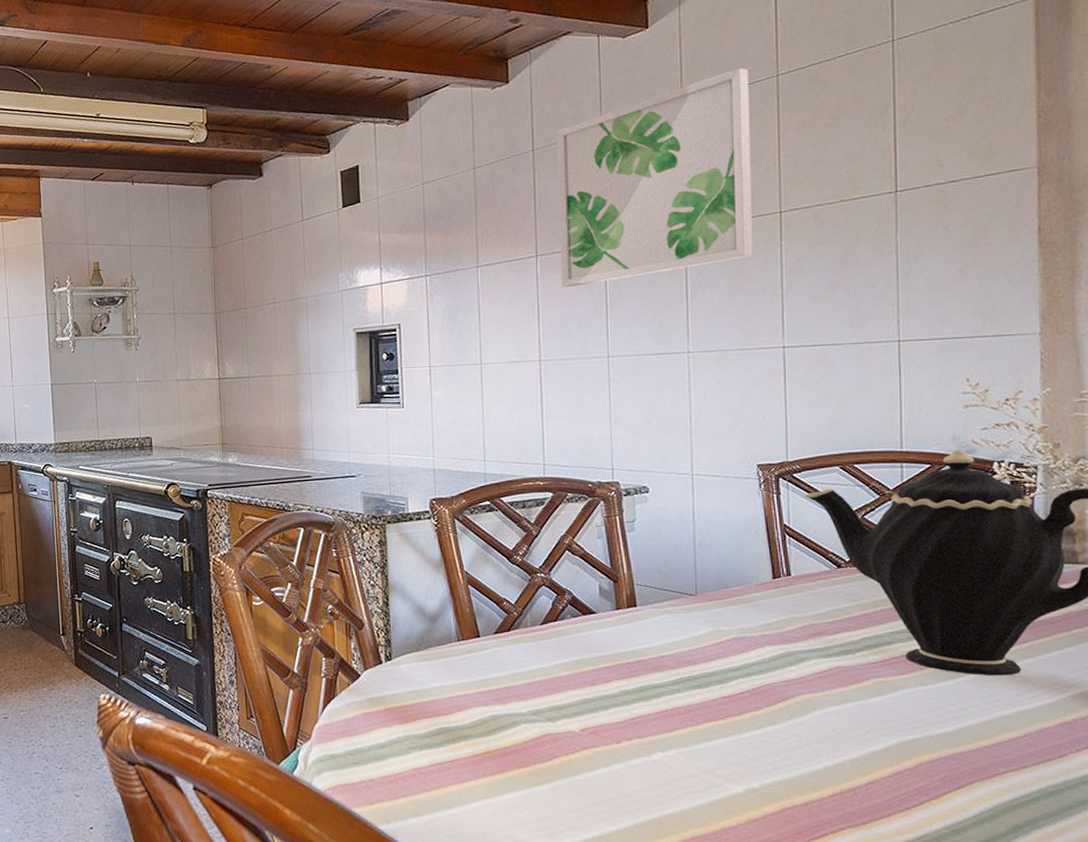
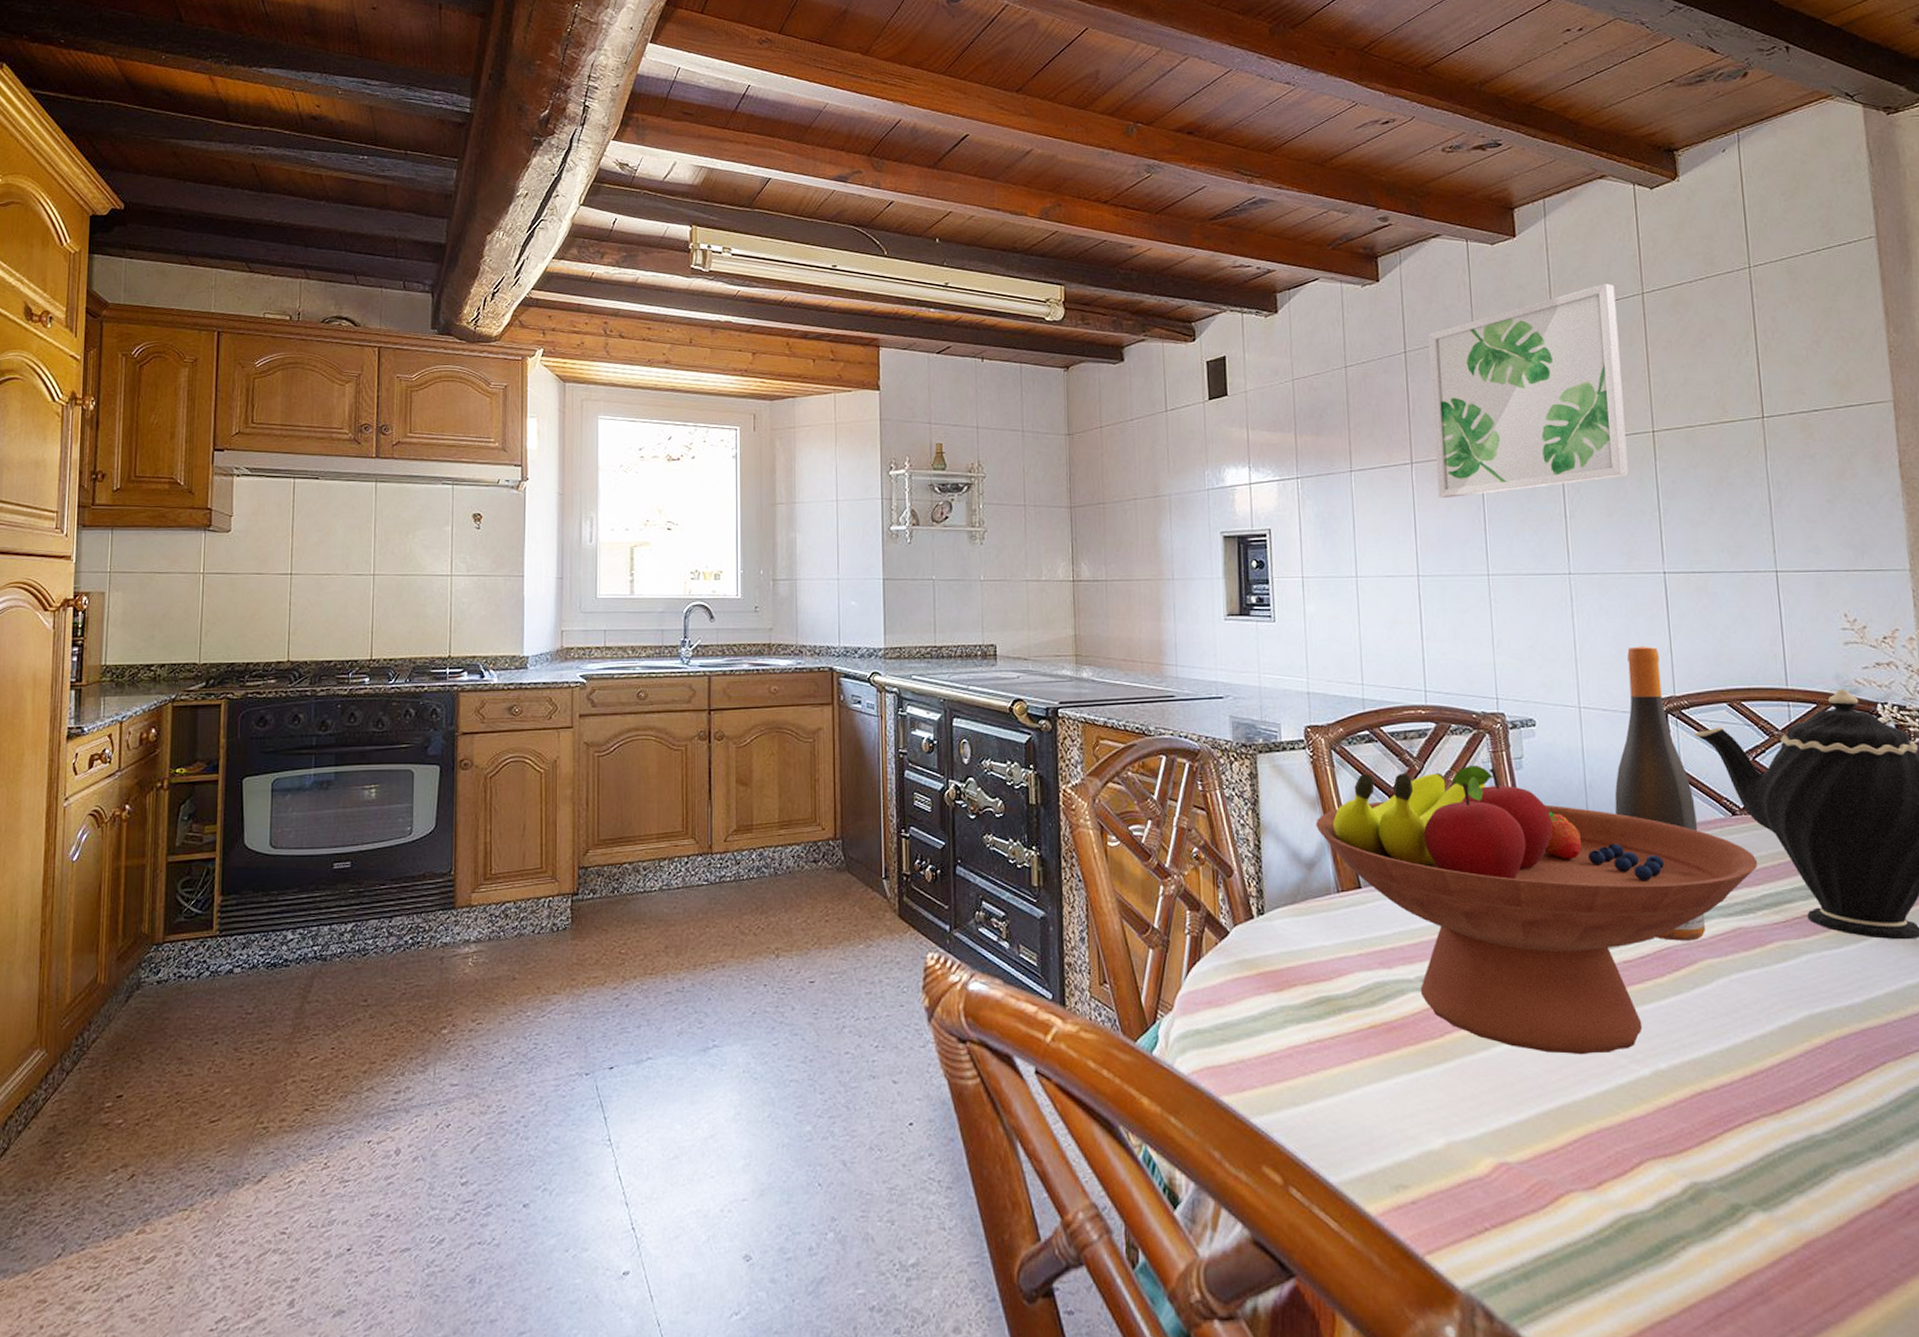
fruit bowl: none [439,528,860,776] -> present [1316,765,1758,1055]
wine bottle: none [722,416,804,679] -> present [1614,646,1705,941]

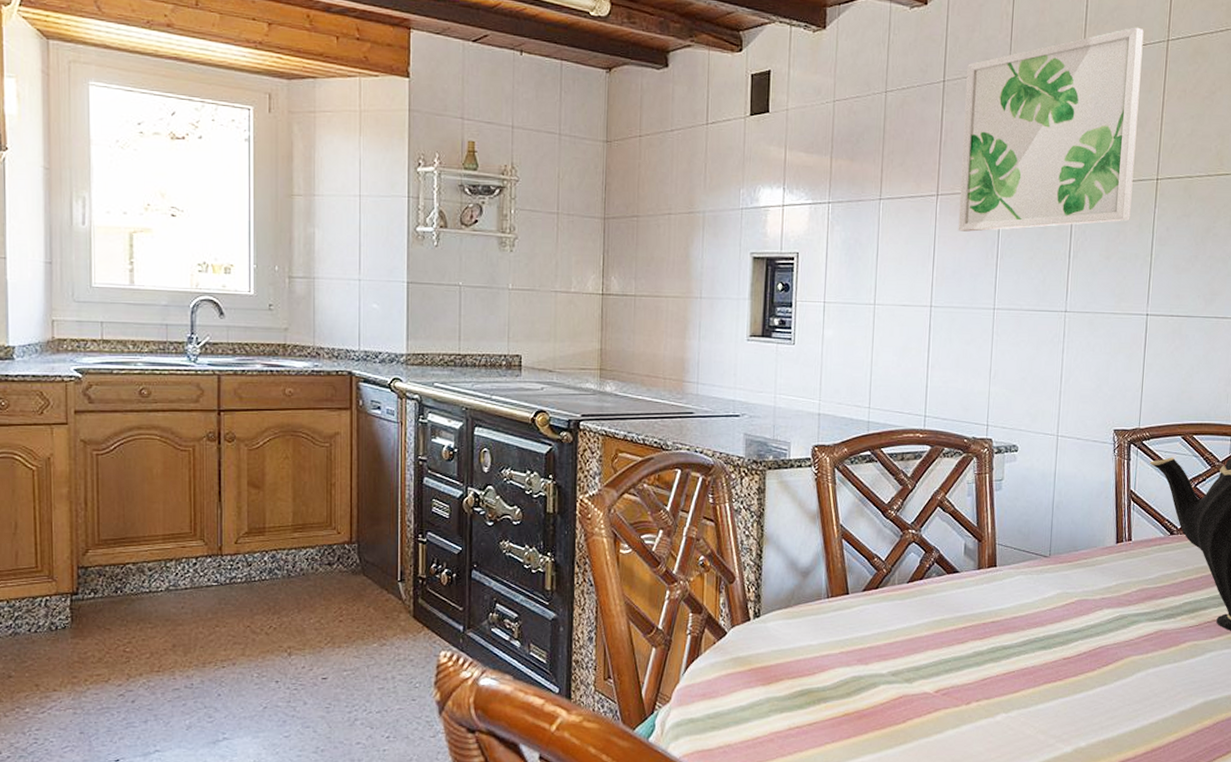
fruit bowl: present [1316,765,1758,1055] -> none [814,485,1185,737]
wine bottle: present [1614,646,1705,941] -> none [1075,382,1142,641]

